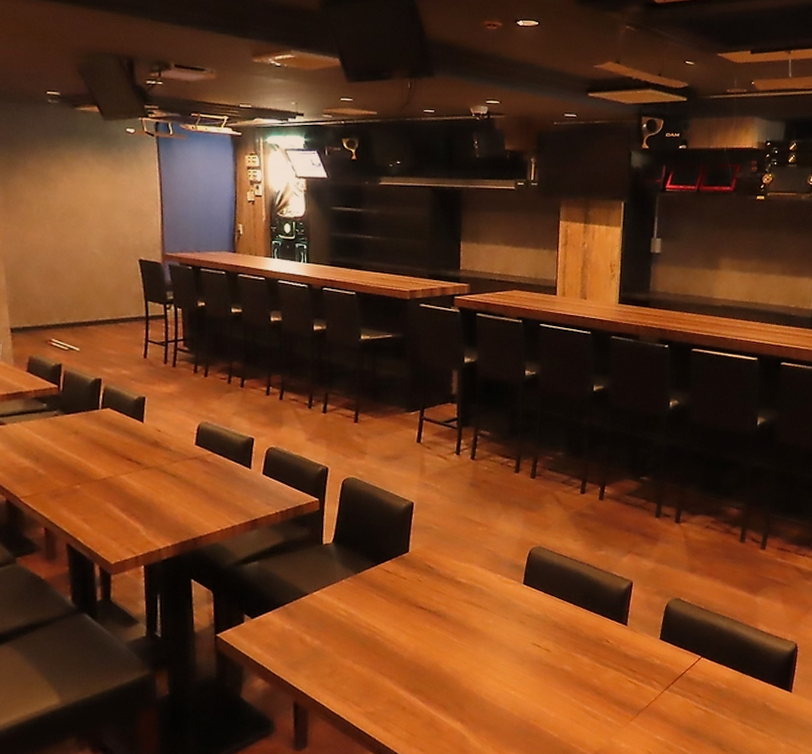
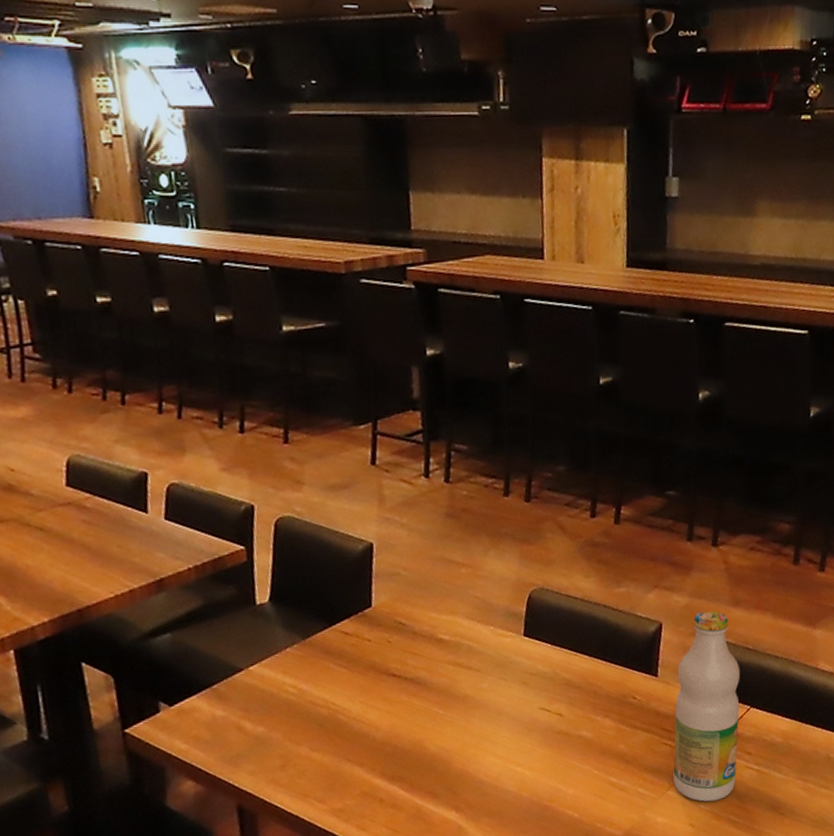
bottle: none [636,574,693,734] -> present [673,610,740,802]

